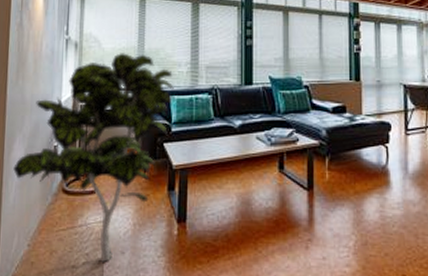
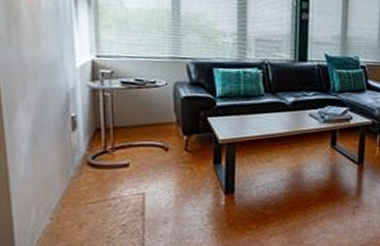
indoor plant: present [13,53,174,262] -> none [19,15,218,232]

